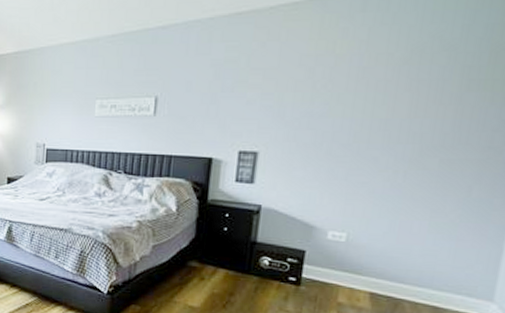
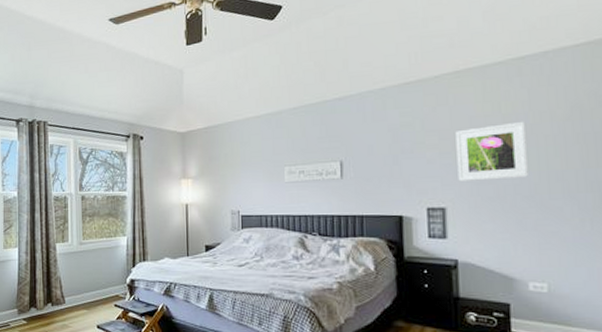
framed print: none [276,63,358,126] -> present [455,121,528,182]

